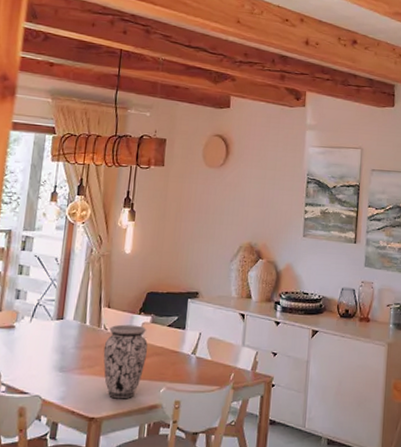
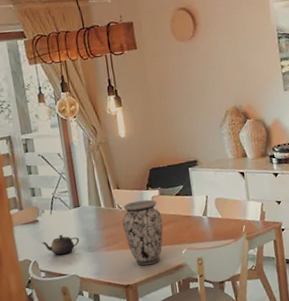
teapot: none [12,347,54,369] -> present [42,234,80,255]

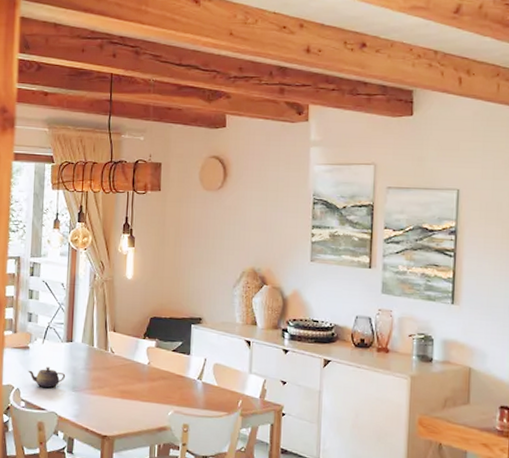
vase: present [122,199,163,266] -> none [111,348,154,420]

